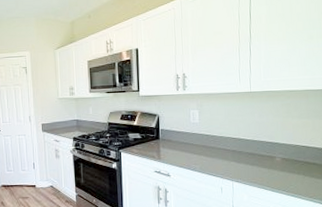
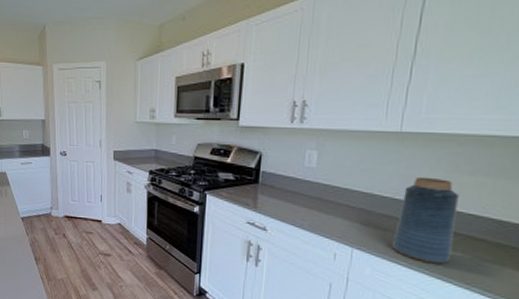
vase: none [258,122,297,186] -> present [392,176,459,264]

